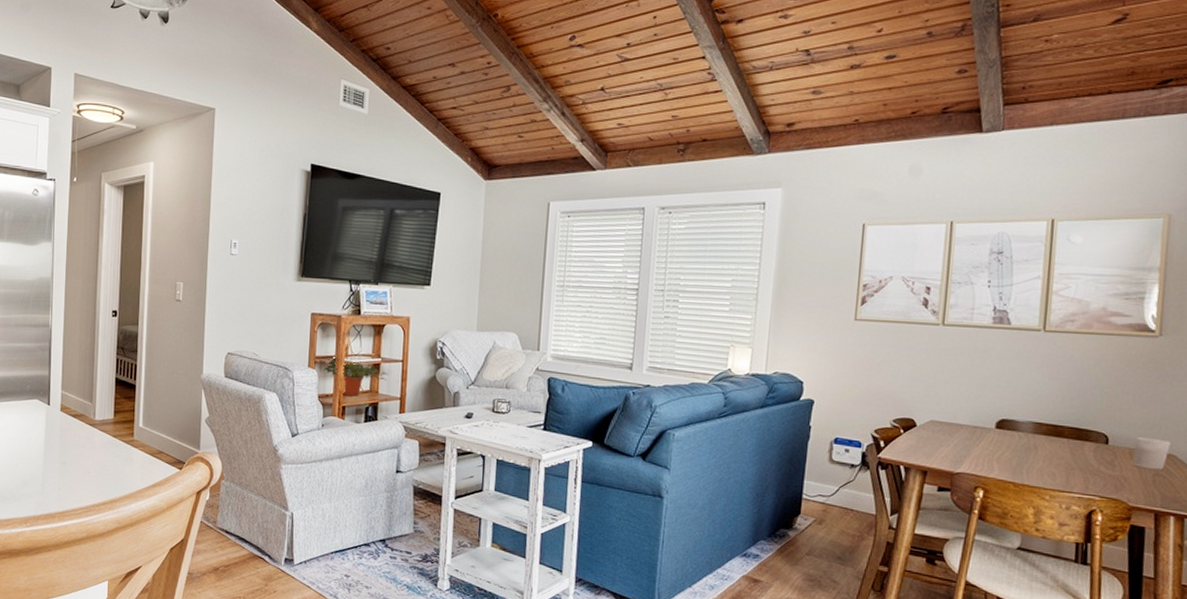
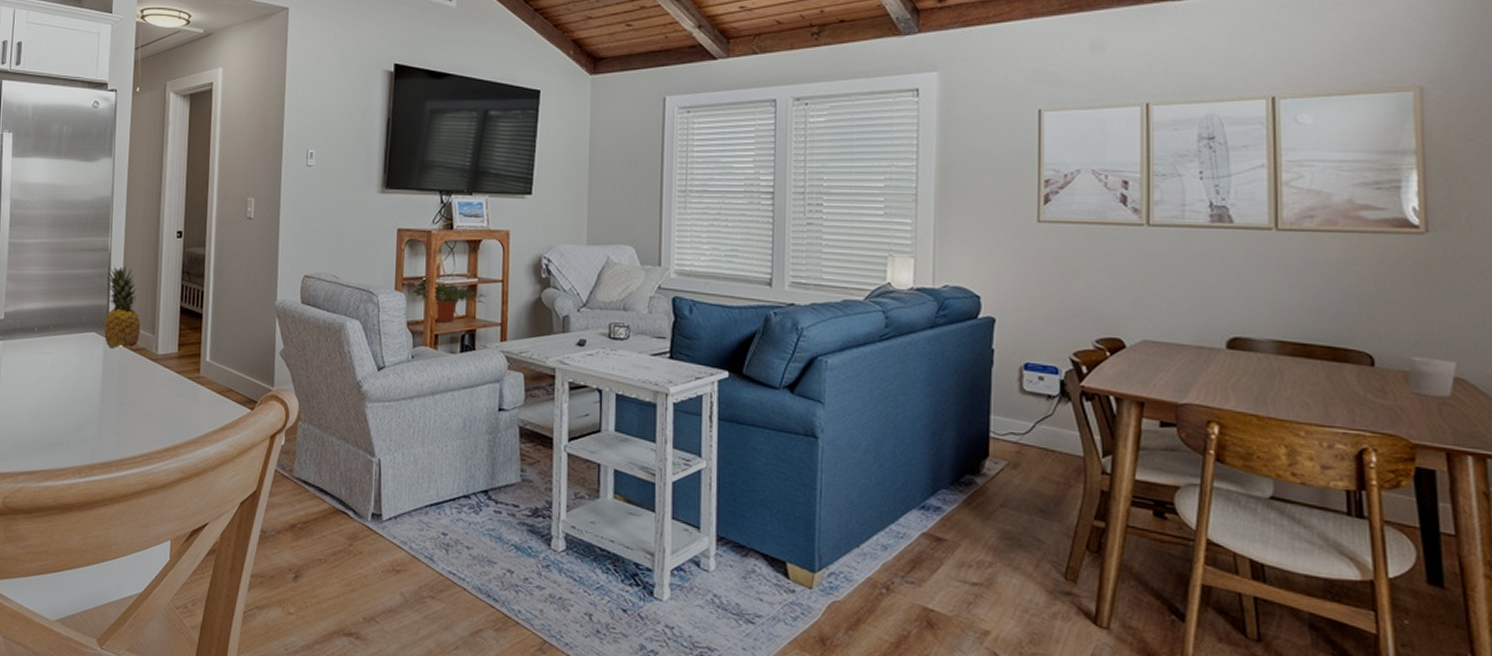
fruit: none [46,340,80,414] -> present [104,265,141,349]

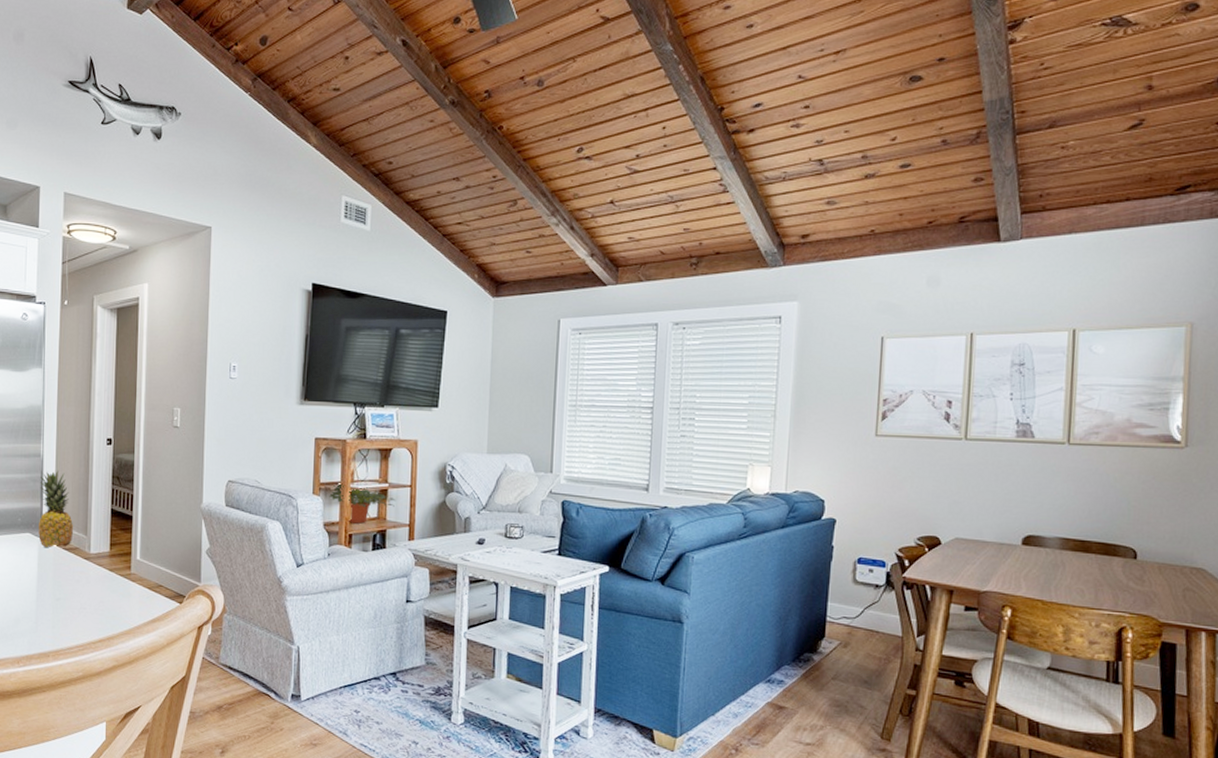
candle holder: present [1409,356,1457,398] -> none [1162,550,1200,585]

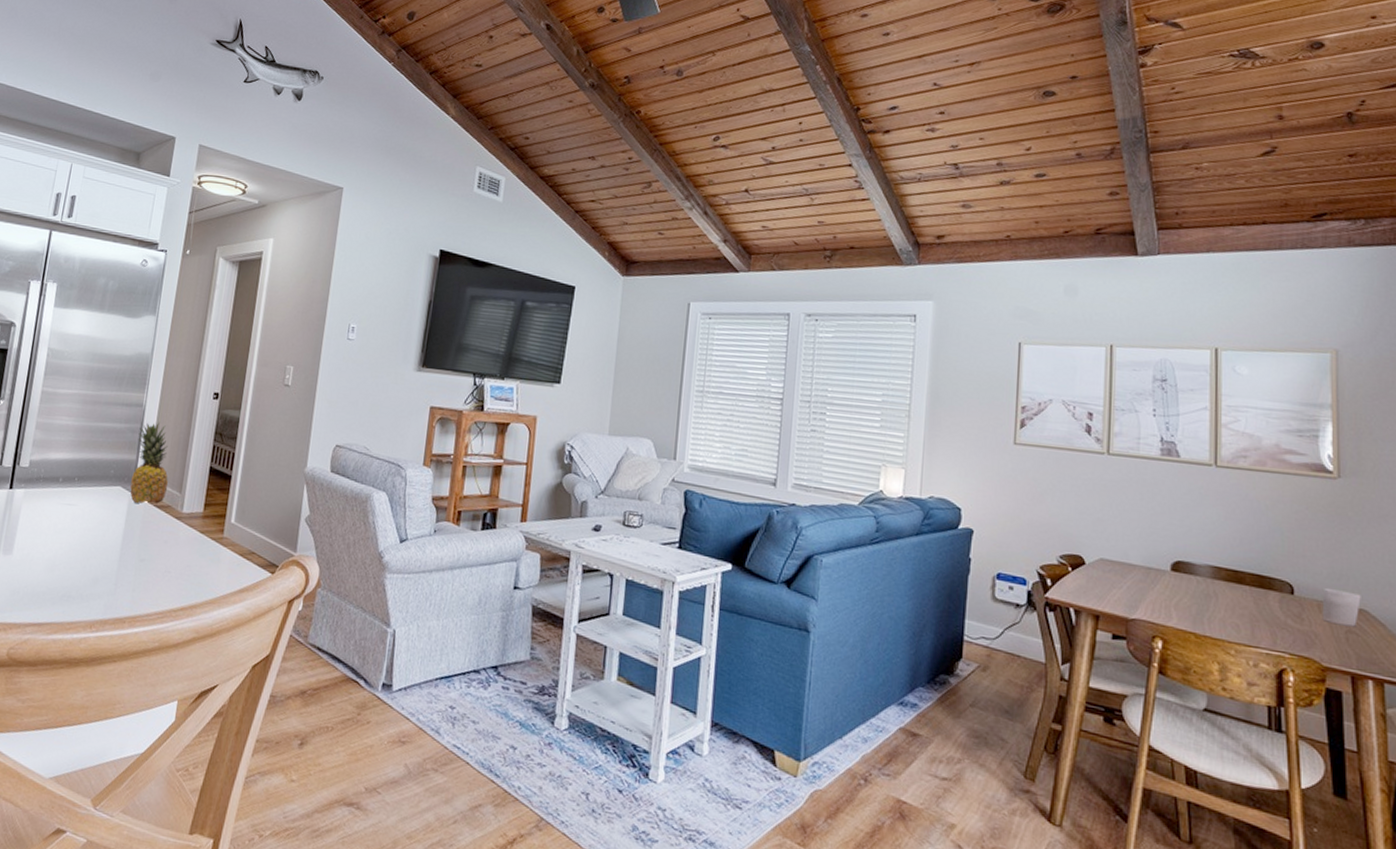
potted plant: present [329,483,396,524] -> none [440,455,510,501]
candle holder: none [1162,550,1200,585] -> present [1322,587,1361,627]

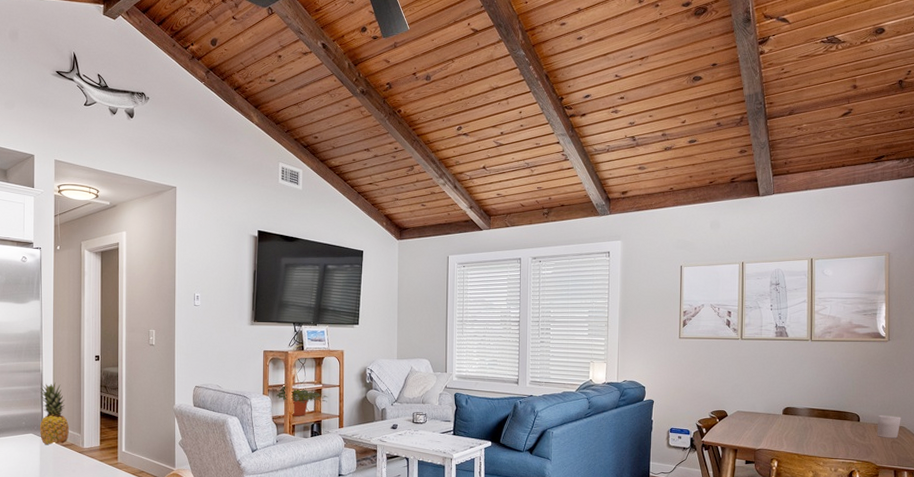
potted plant: none [440,455,510,501] -> present [276,385,328,416]

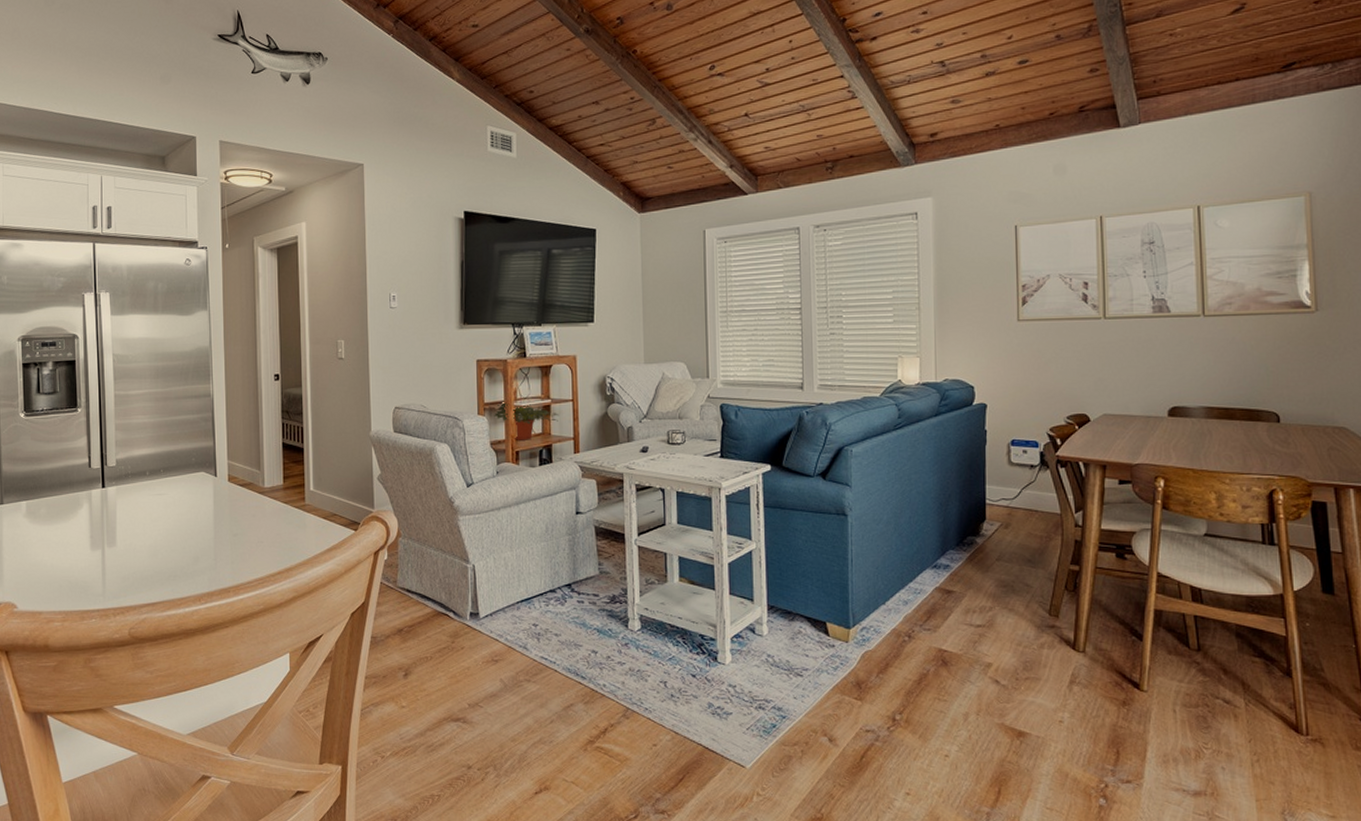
fruit: present [40,382,70,445] -> none [211,408,247,486]
candle holder: present [877,414,901,438] -> none [1305,412,1341,444]

